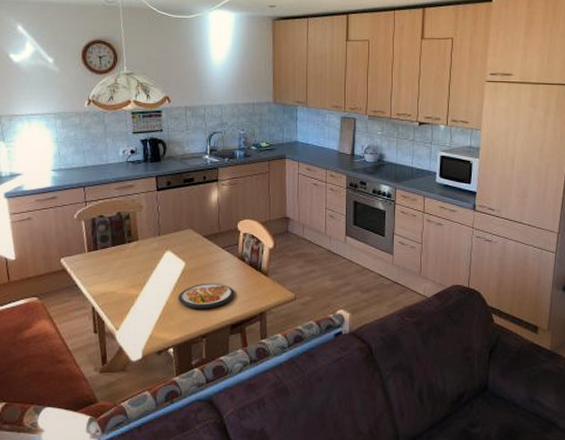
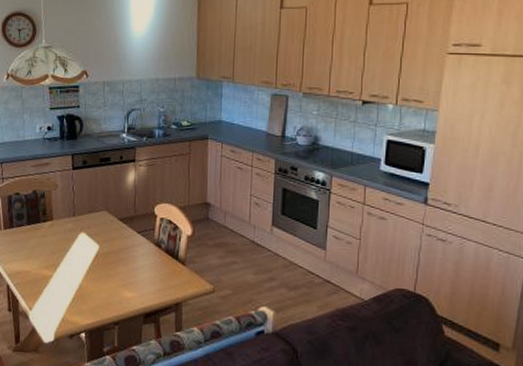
dish: present [178,283,235,309] -> none [91,268,150,296]

